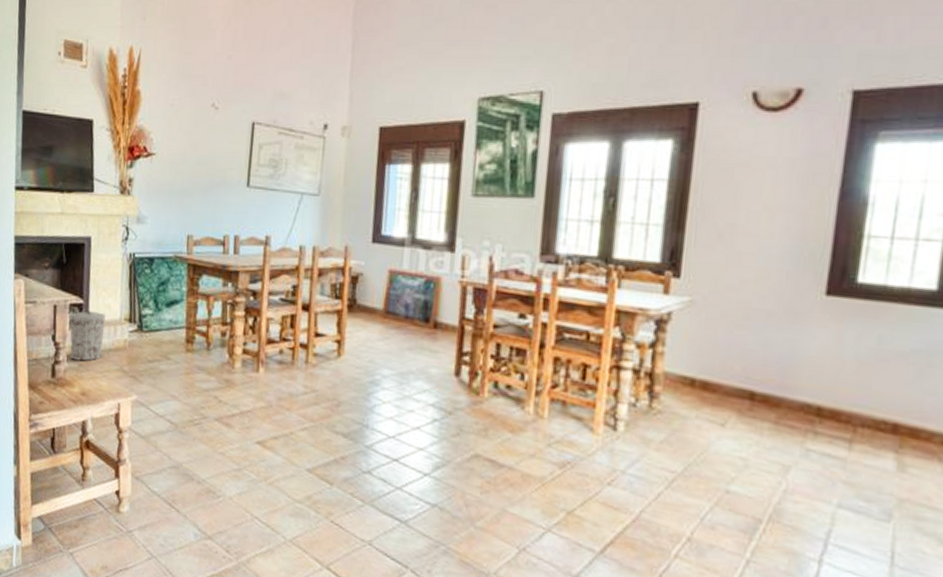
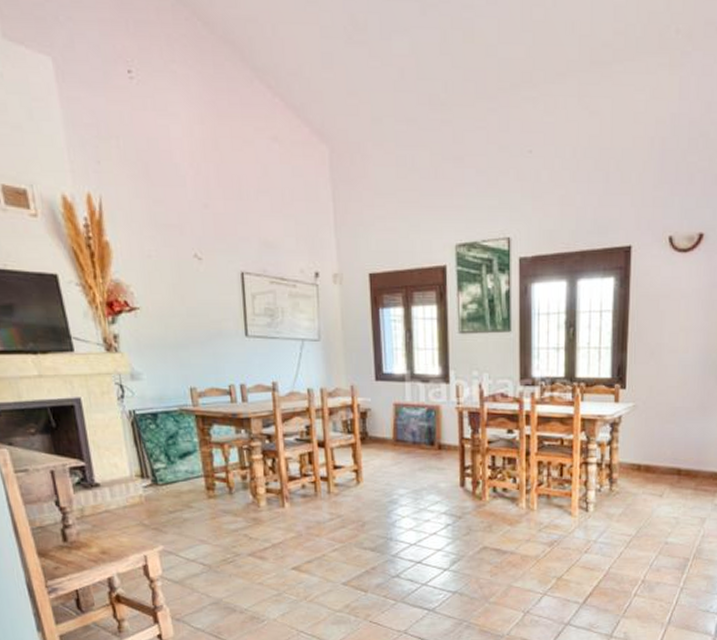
trash can: present [69,310,106,362] -> none [72,472,118,522]

